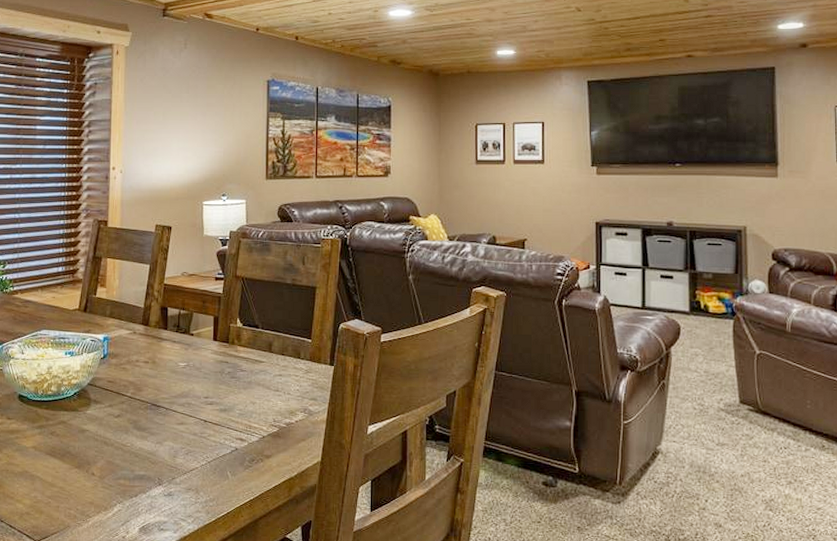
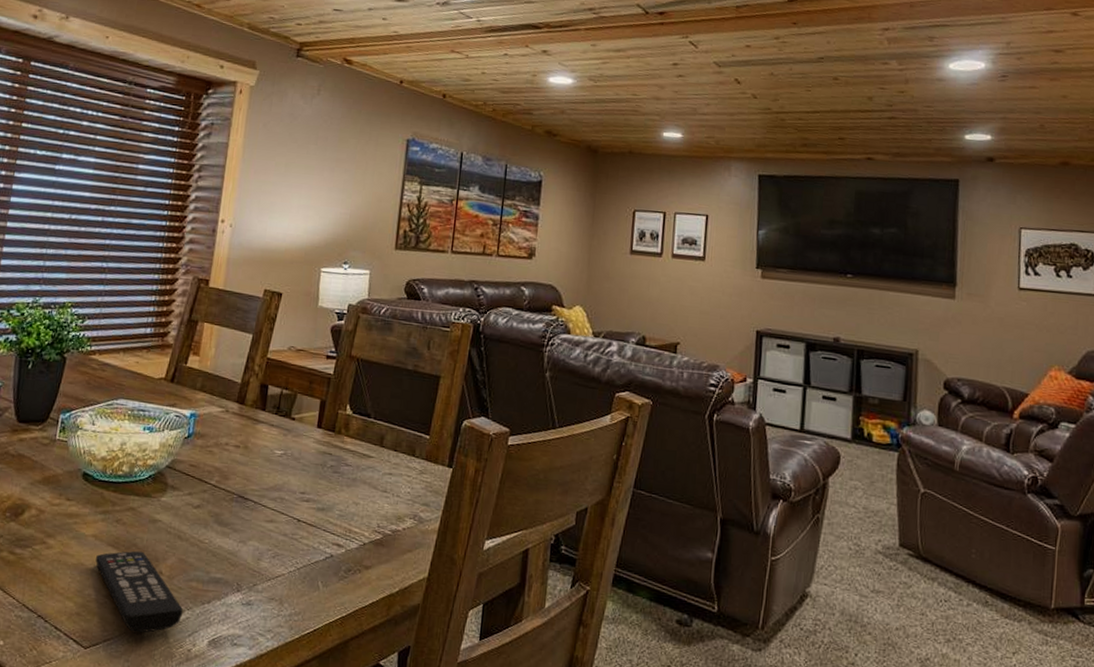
remote control: none [37,457,116,525] -> present [95,550,184,633]

